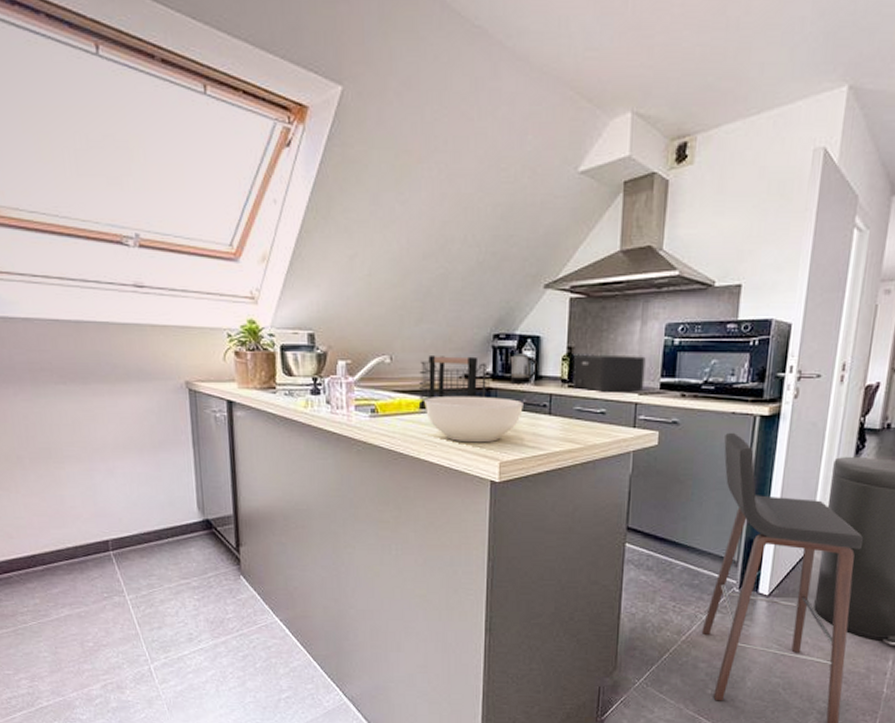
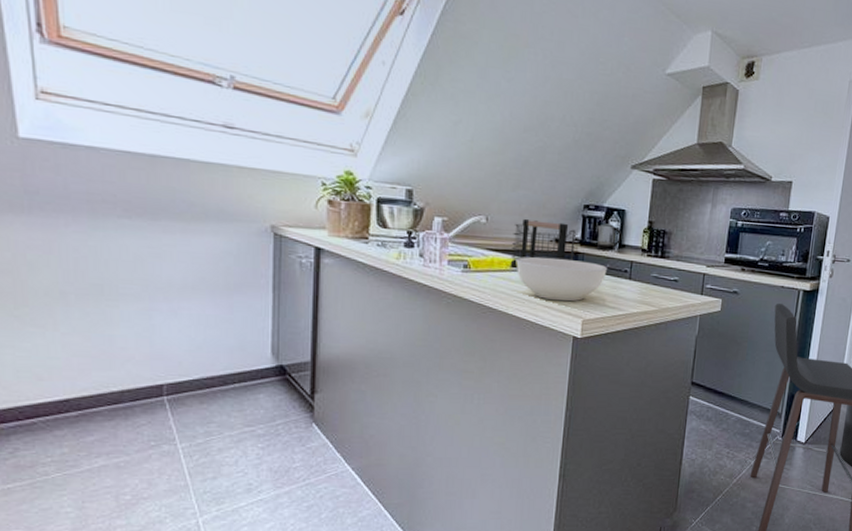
toaster: present [572,356,646,392] -> none [651,229,714,264]

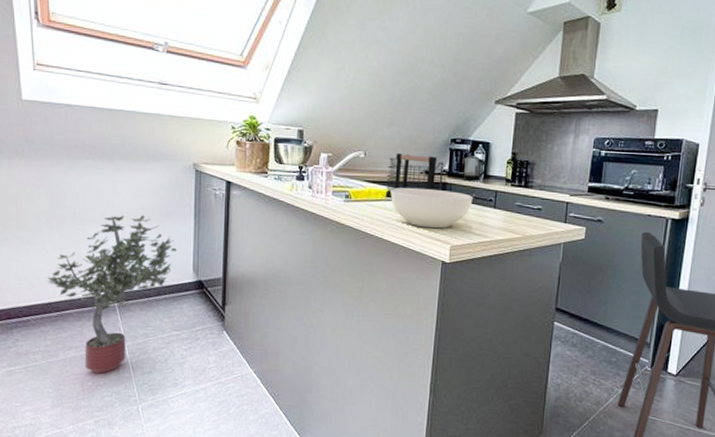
potted tree: none [62,288,251,484] -> present [47,215,178,374]

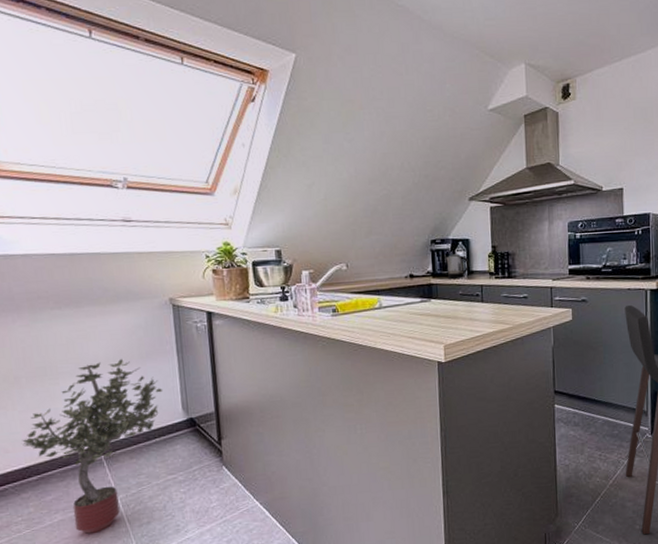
dish rack: present [385,154,444,197] -> none [371,259,429,306]
bowl: present [390,187,474,229] -> none [377,291,461,331]

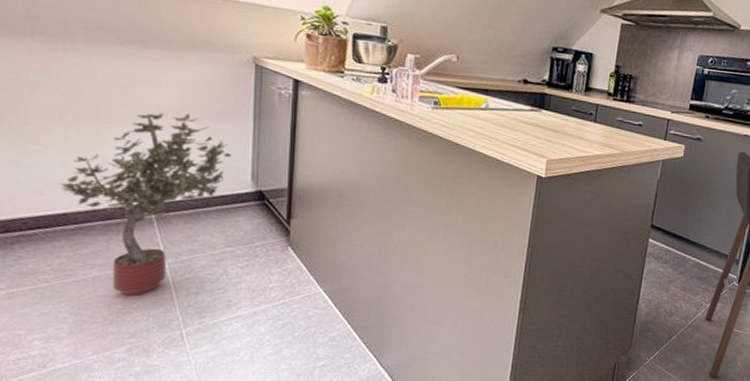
kettle: present [446,254,470,279] -> none [563,66,589,94]

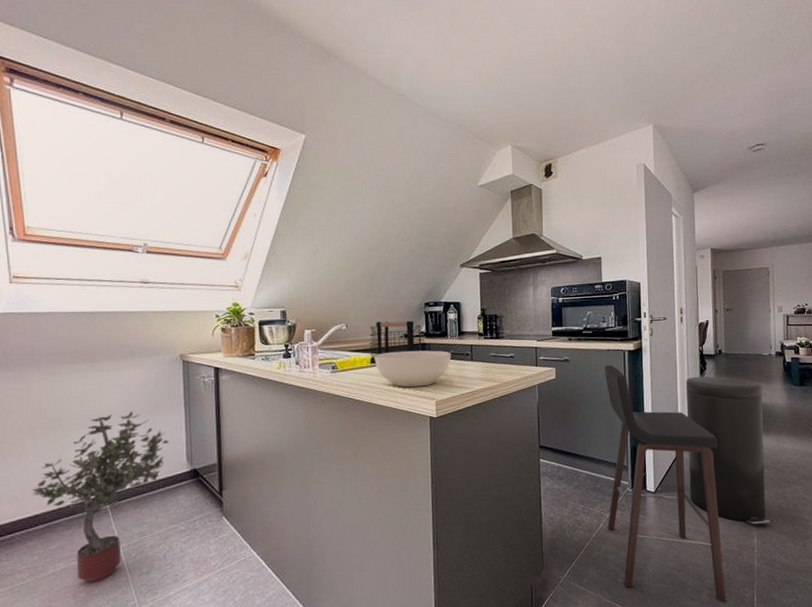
dish rack: none [478,59,544,106] -> present [369,320,422,363]
bowl: none [484,96,574,142] -> present [374,350,452,388]

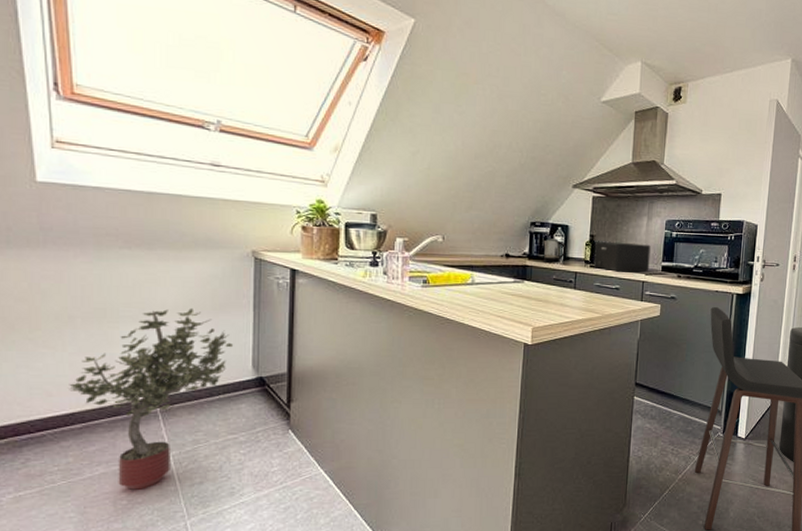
dish rack: present [369,320,422,363] -> none [465,237,524,281]
bowl: present [374,350,452,388] -> none [470,270,555,311]
kettle: none [438,316,460,339] -> present [543,238,566,263]
toaster: none [486,312,541,341] -> present [593,242,651,272]

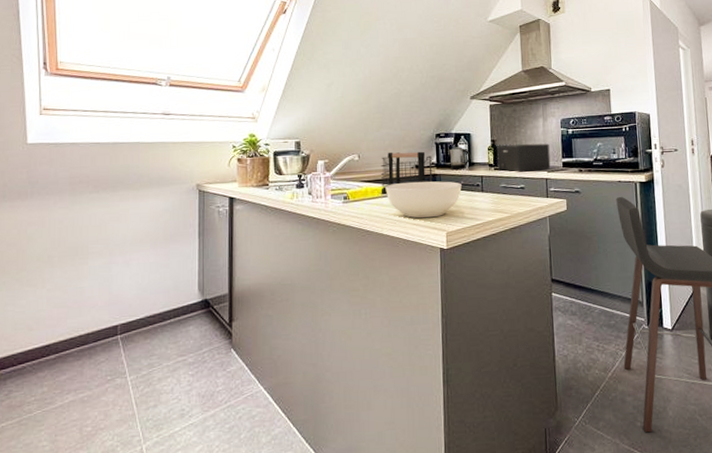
potted tree: present [69,309,234,490] -> none [46,241,183,416]
dish rack: none [465,237,524,281] -> present [380,151,433,194]
bowl: none [470,270,555,311] -> present [385,181,463,218]

